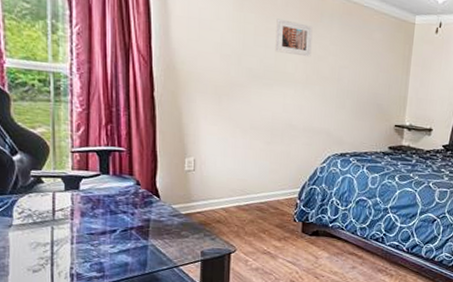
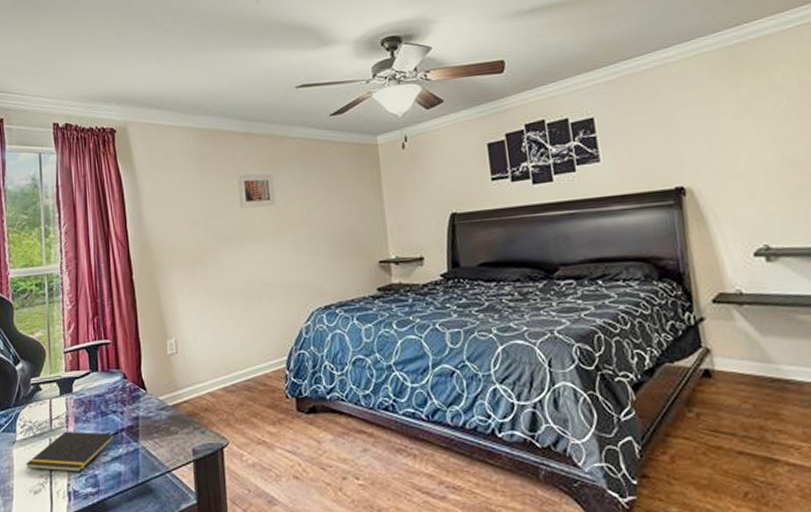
notepad: none [23,222,124,258] -> present [25,431,116,472]

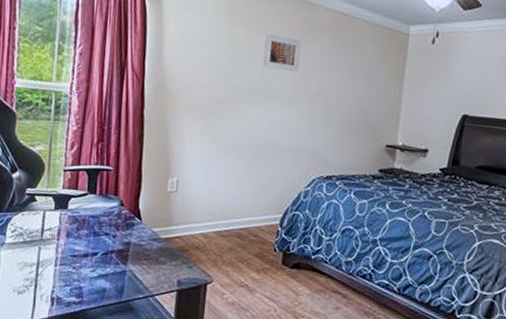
notepad: present [25,431,116,472] -> none [12,243,105,282]

